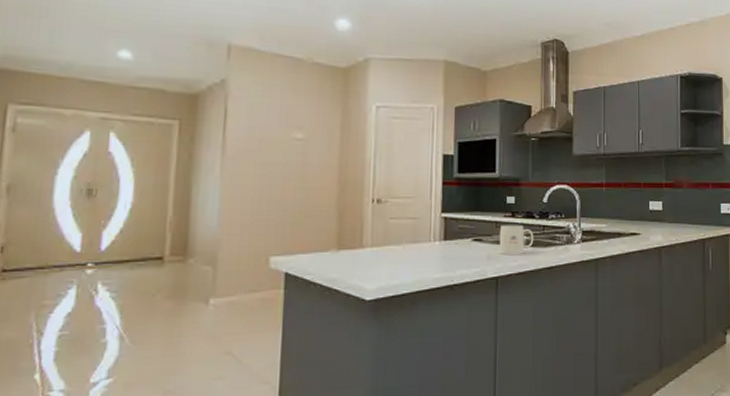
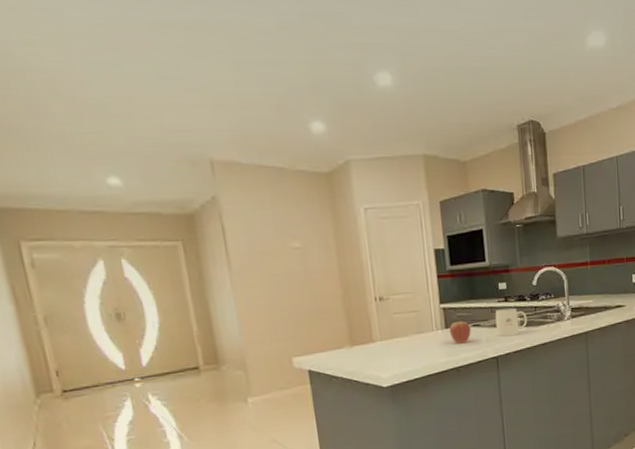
fruit: none [448,232,472,259] -> present [449,320,471,344]

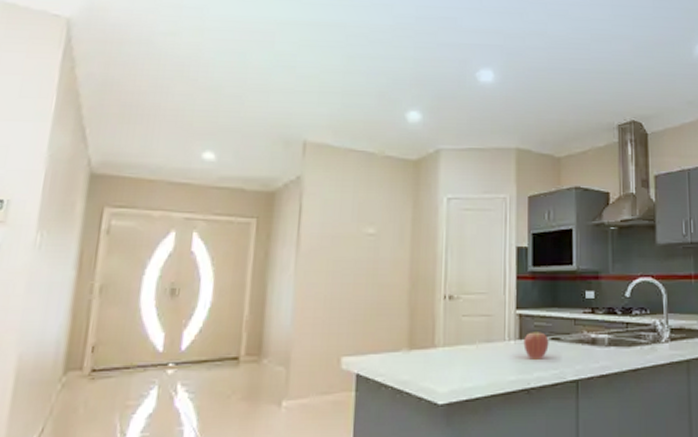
mug: present [495,308,527,337] -> none [578,321,617,356]

